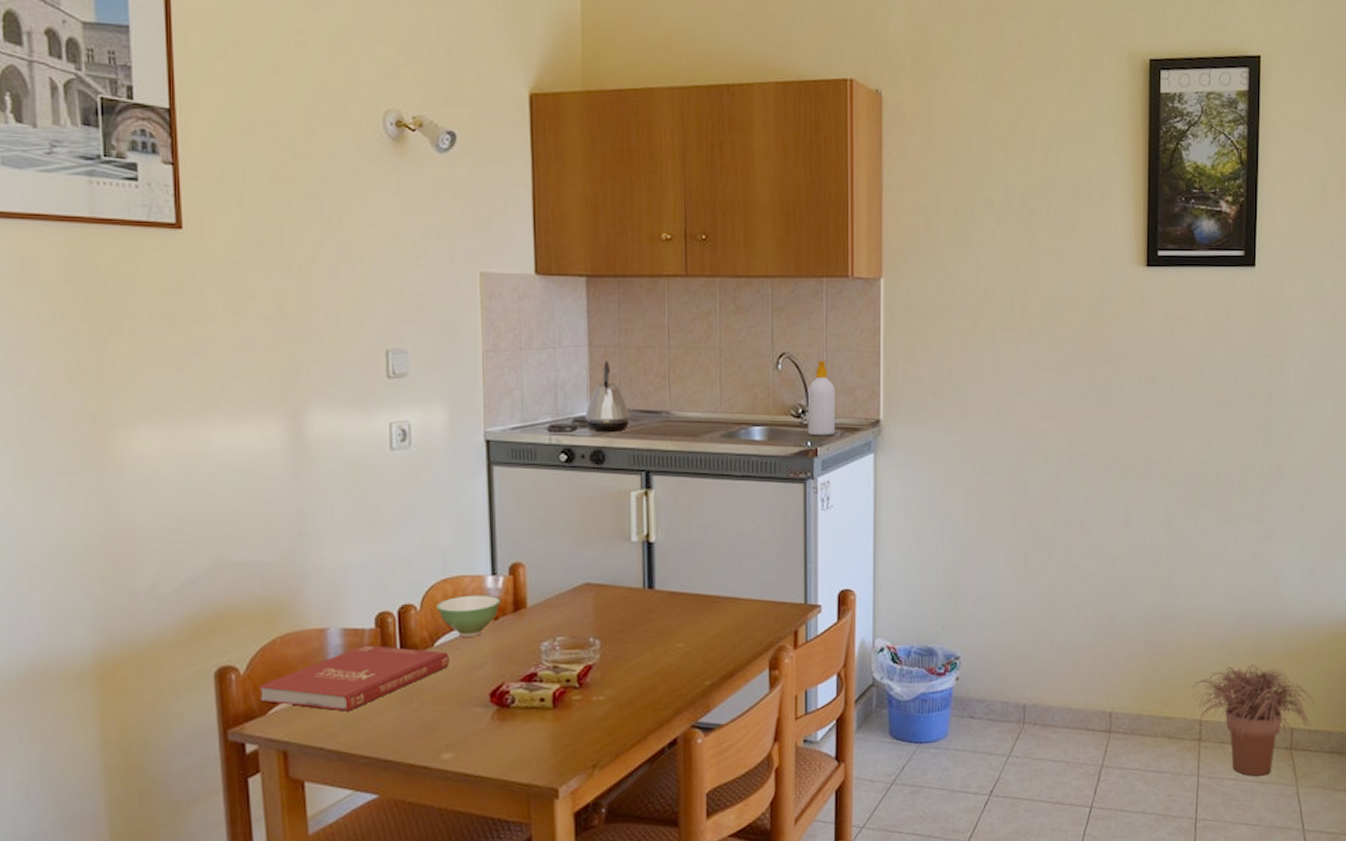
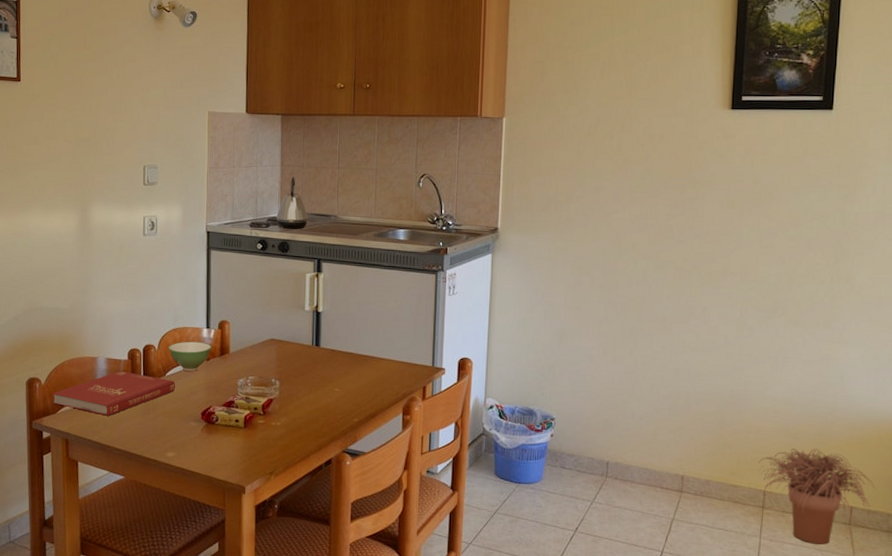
soap bottle: present [807,360,836,436] -> none [440,180,464,239]

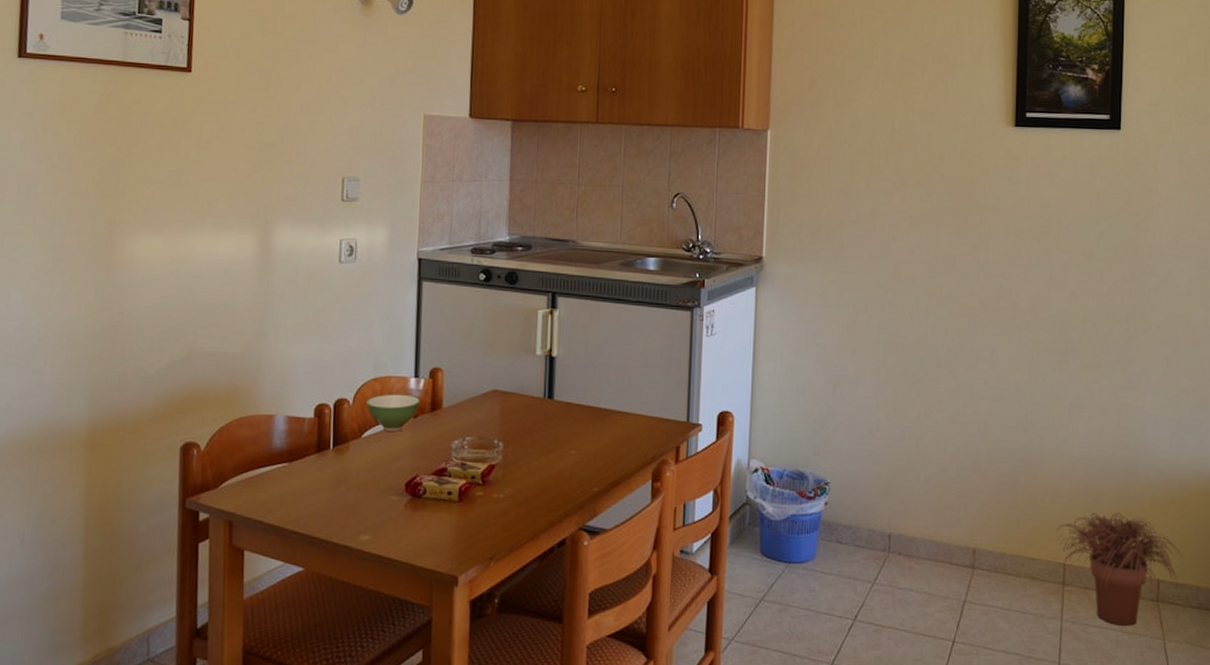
book: present [52,371,176,416] -> none [213,432,374,490]
kettle: present [276,177,309,229] -> none [503,194,542,257]

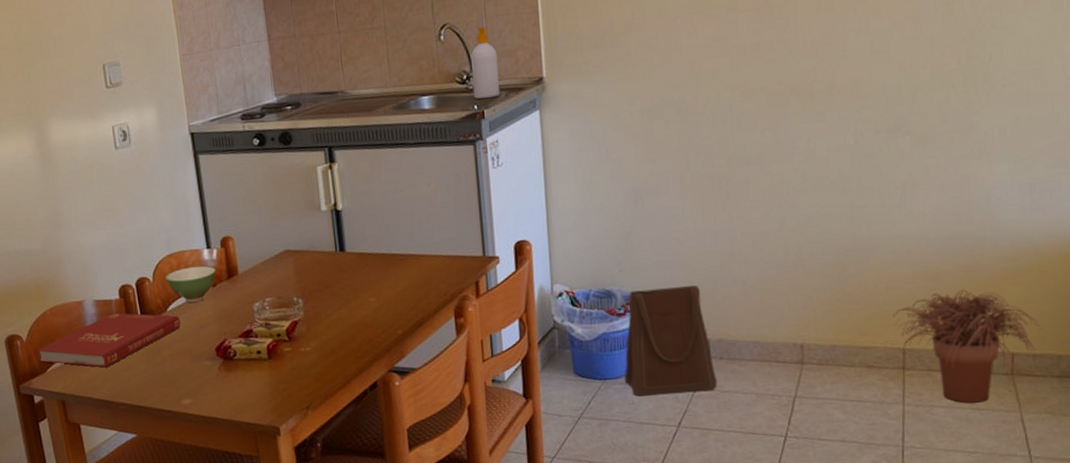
book: none [213,432,374,490] -> present [37,312,181,368]
soap bottle: none [696,201,723,270] -> present [470,26,501,100]
shopping bag: none [807,476,894,585] -> present [624,285,717,397]

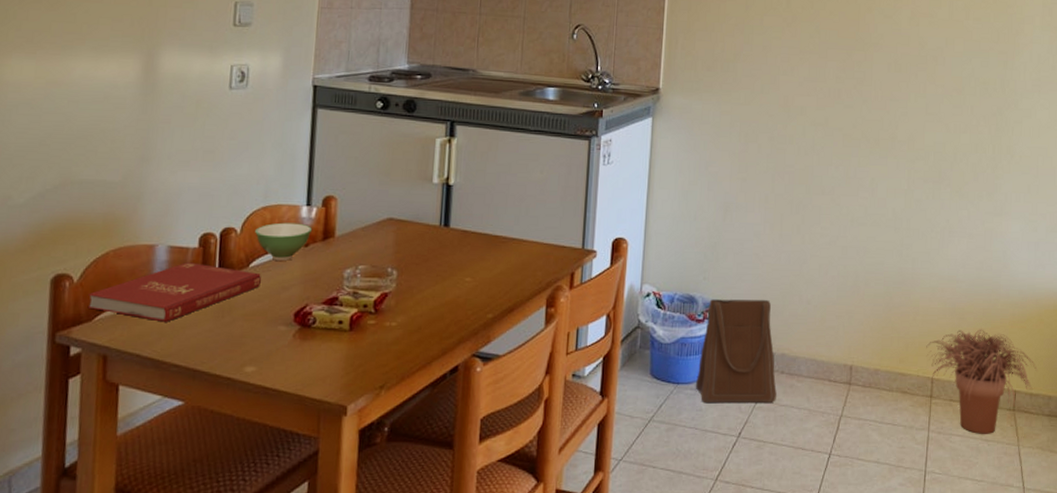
soap bottle: present [470,26,501,100] -> none [595,33,622,100]

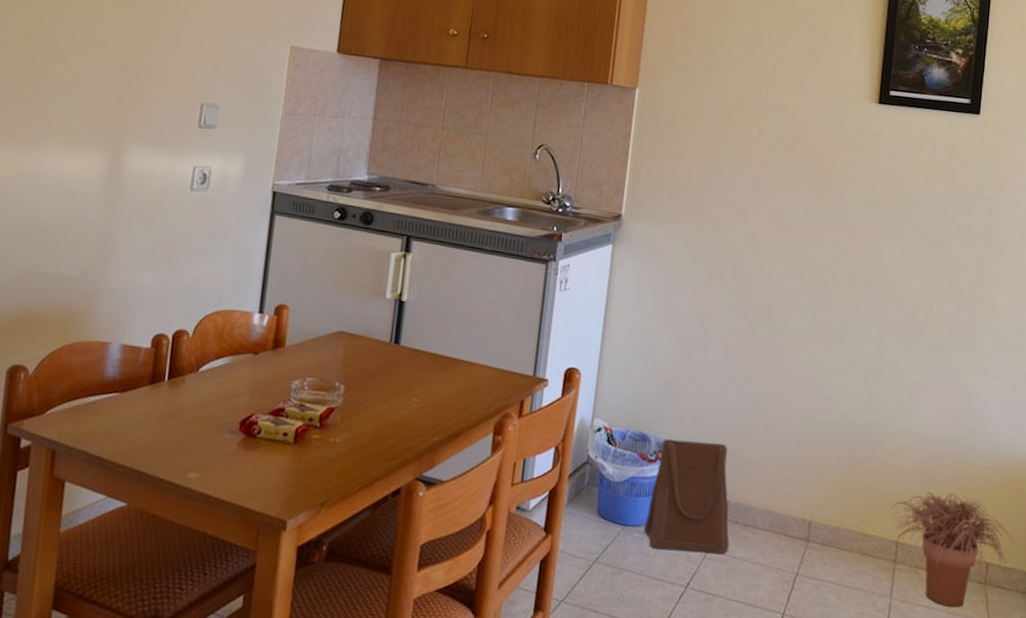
book: present [87,262,262,322] -> none [40,362,211,421]
bowl: present [255,222,313,261] -> none [206,328,264,368]

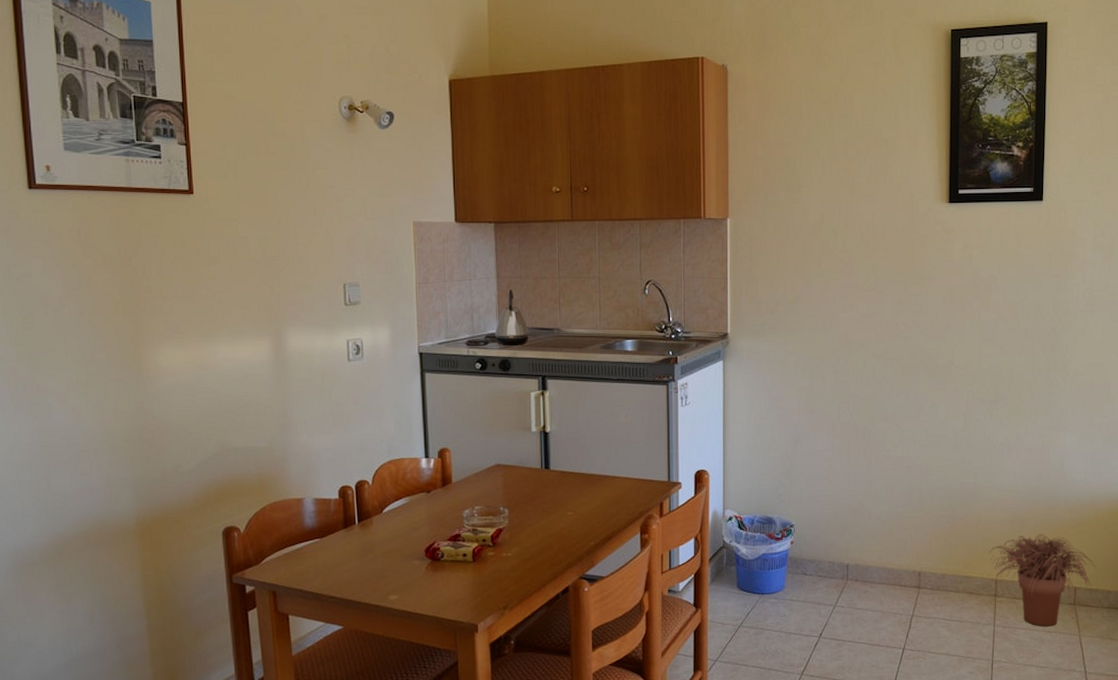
kettle: none [361,134,401,198] -> present [495,289,530,346]
shopping bag: present [643,439,730,554] -> none [778,518,852,610]

